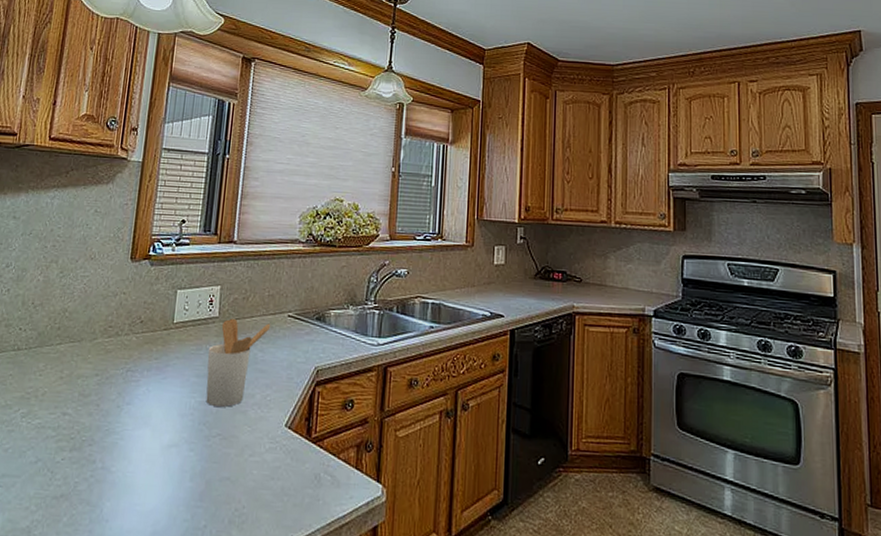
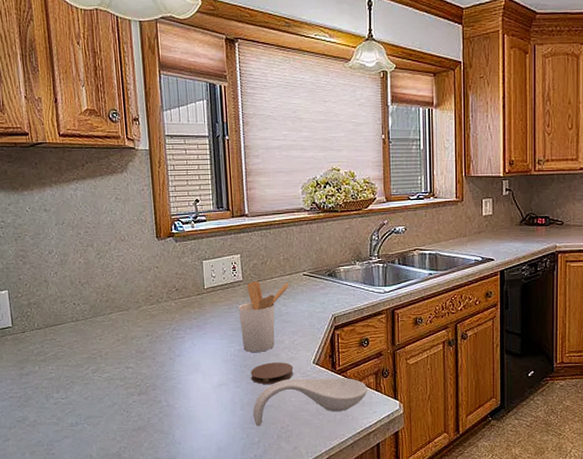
spoon rest: none [203,444,346,505] -> present [253,378,367,426]
coaster: none [208,421,262,450] -> present [250,362,294,384]

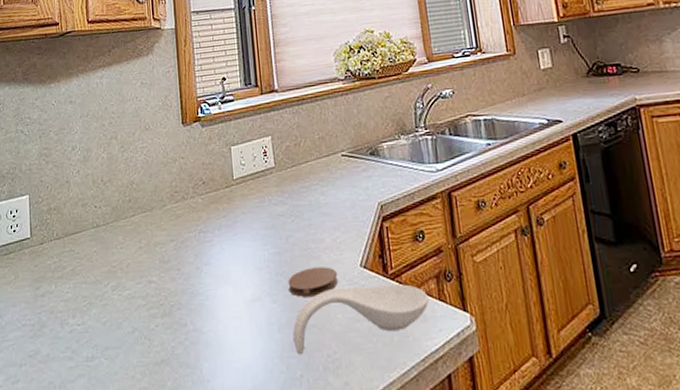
utensil holder: present [238,280,289,352] -> none [271,165,327,256]

